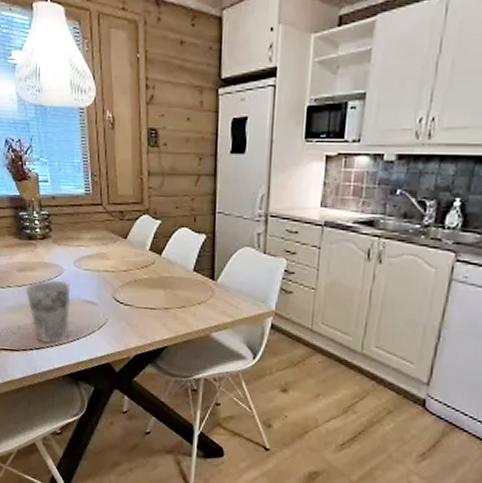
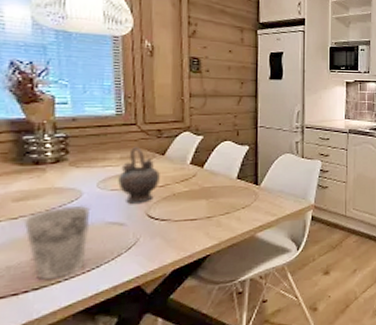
teapot: none [90,228,123,286] -> present [118,147,160,204]

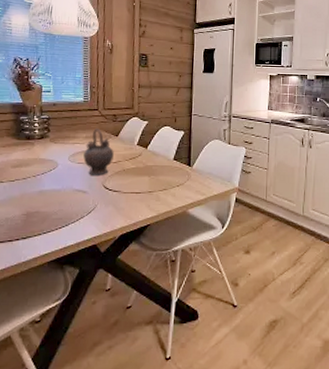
cup: present [23,205,90,280] -> none [18,173,63,232]

